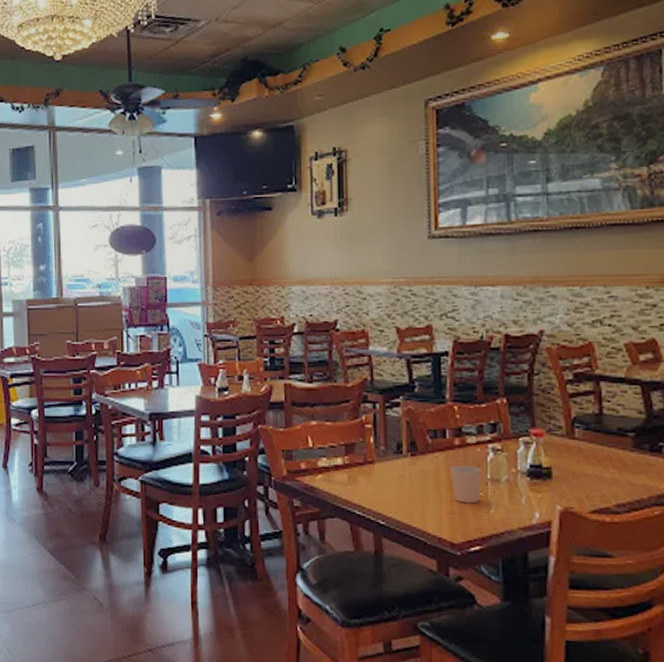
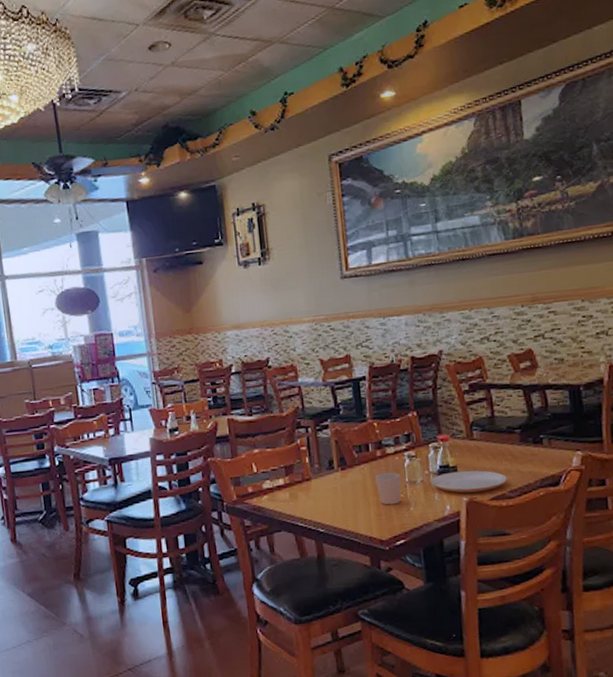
plate: none [517,473,613,502] -> present [430,470,507,493]

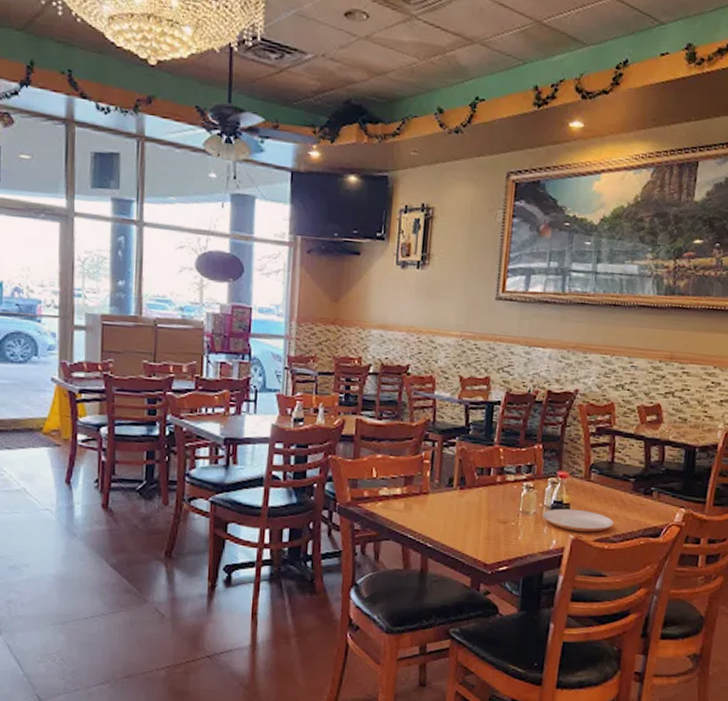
dixie cup: present [375,472,401,505] -> none [490,499,516,531]

